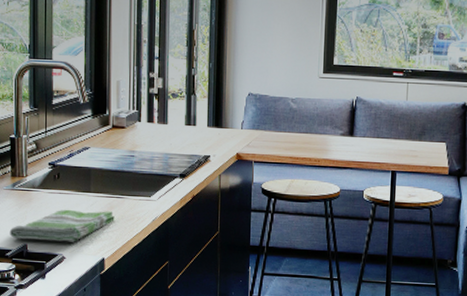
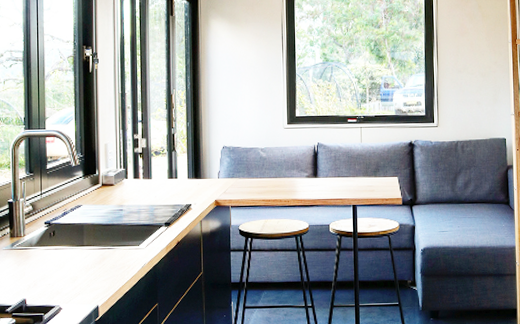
dish towel: present [9,209,115,242] -> none [9,262,107,295]

